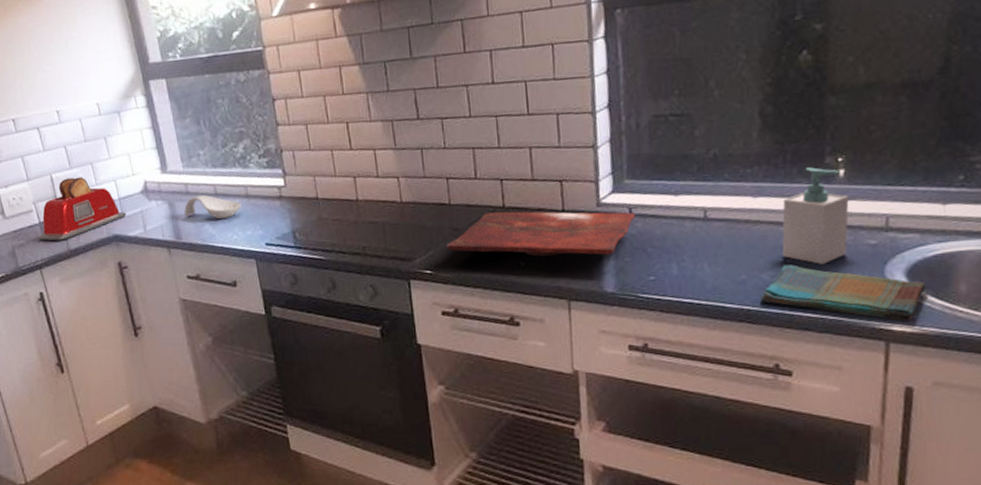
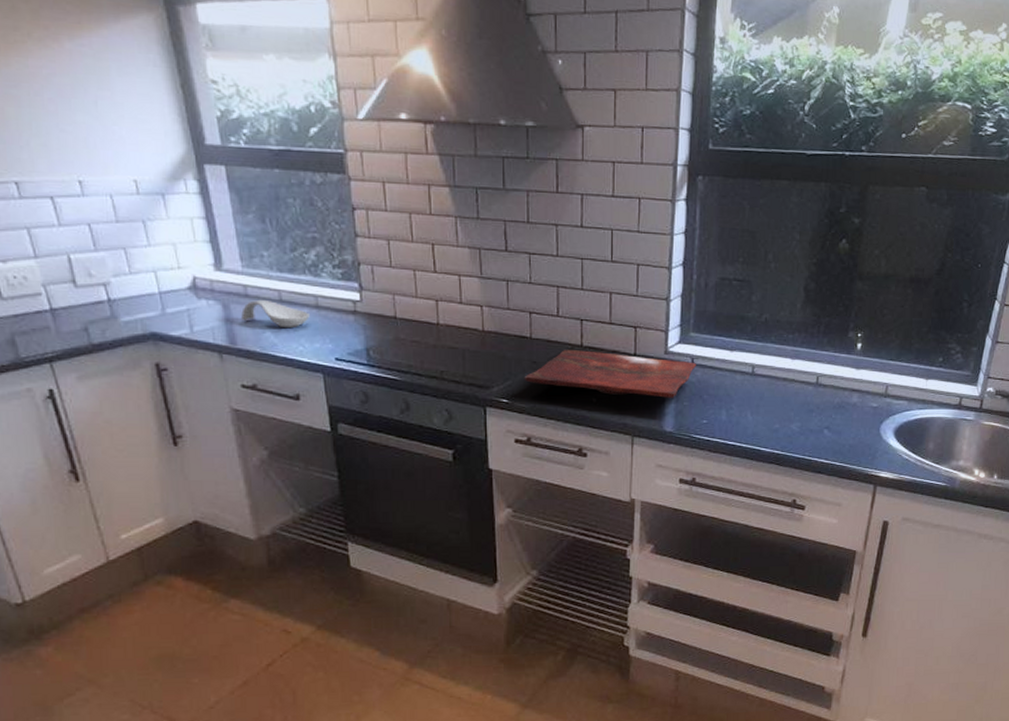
toaster: present [37,177,126,241] -> none [46,261,168,333]
dish towel: present [760,264,926,321] -> none [788,418,907,469]
soap bottle: present [782,167,849,264] -> none [808,339,862,420]

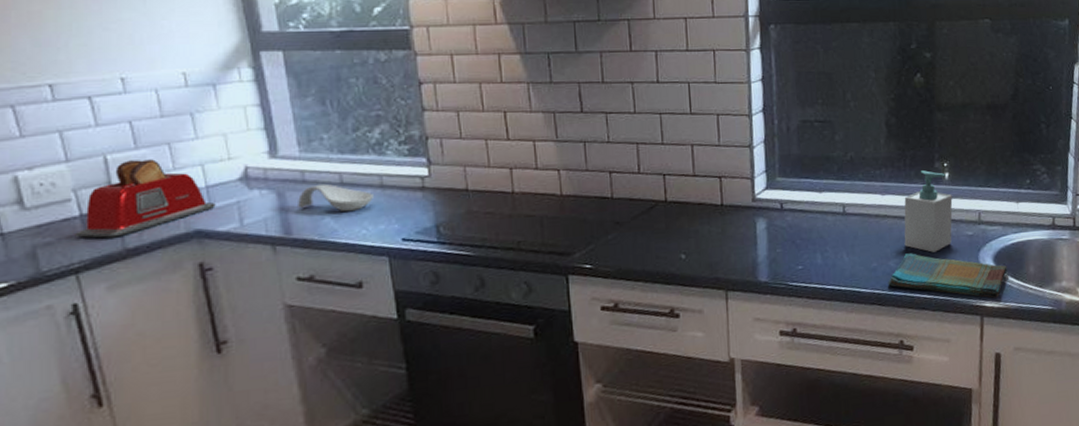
toaster: none [46,261,168,333] -> present [74,159,216,238]
cutting board: present [524,350,696,398] -> none [607,205,786,249]
dish towel: none [788,418,907,469] -> present [888,253,1008,298]
soap bottle: none [808,339,862,420] -> present [904,170,953,253]

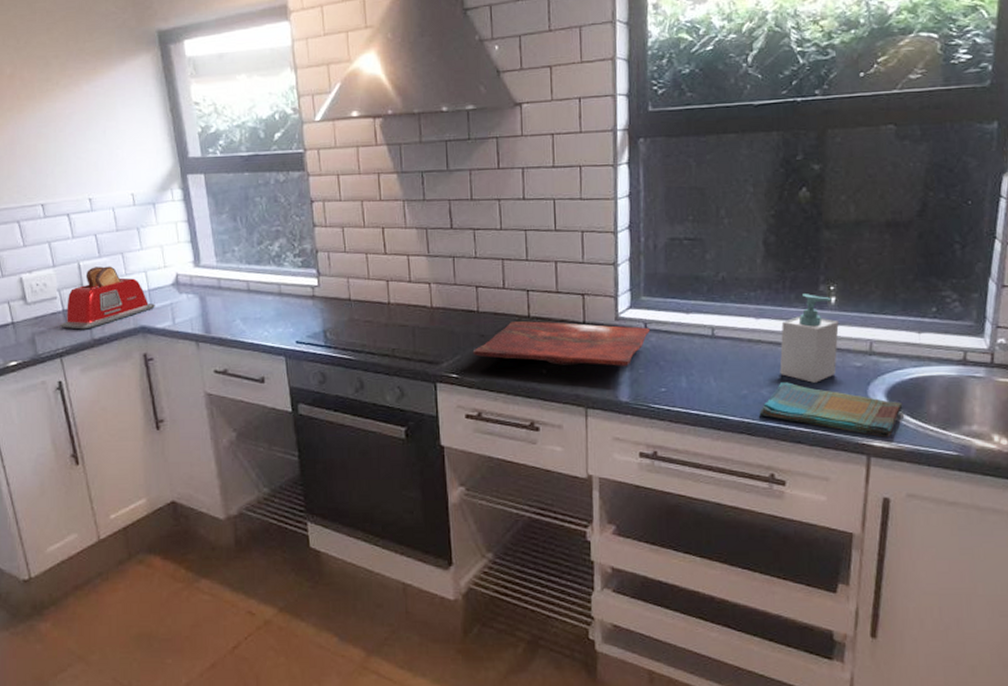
spoon rest: present [298,183,374,212] -> none [215,290,274,316]
cutting board: none [607,205,786,249] -> present [472,321,650,366]

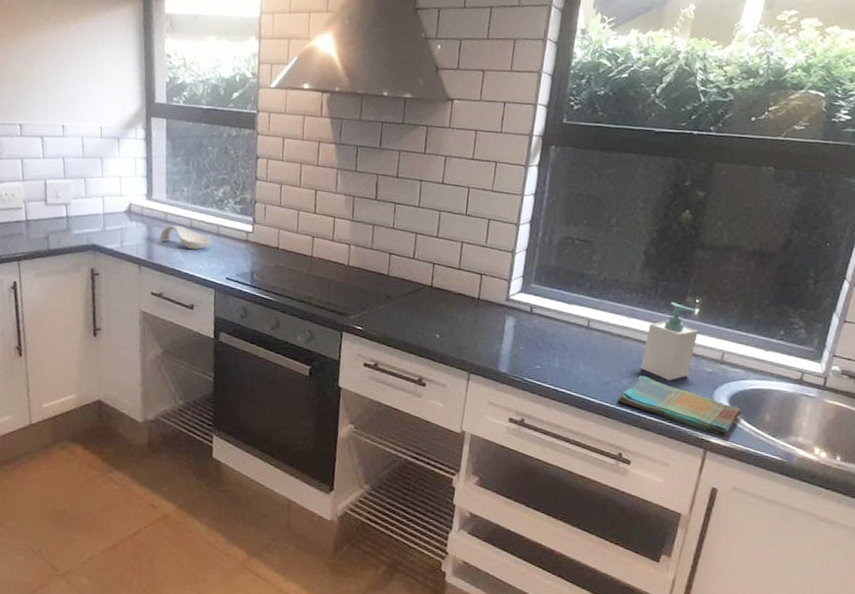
toaster: present [59,266,155,330] -> none [21,186,108,240]
spoon rest: none [215,290,274,316] -> present [159,225,211,250]
cutting board: present [472,321,650,366] -> none [378,288,534,342]

